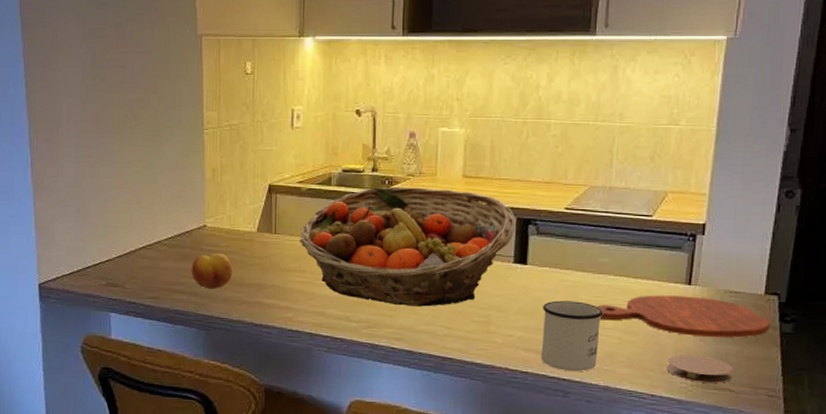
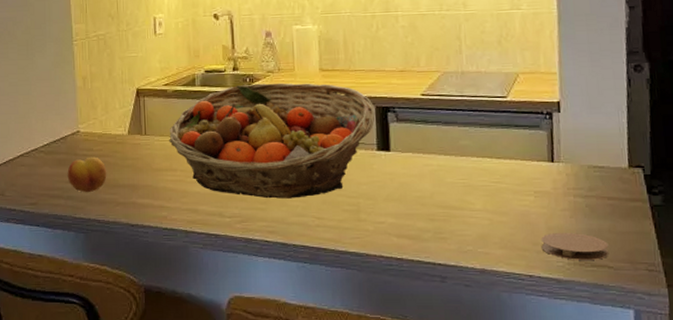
mug: present [541,300,604,372] -> none [409,184,471,255]
cutting board: present [597,295,770,338] -> none [464,173,639,213]

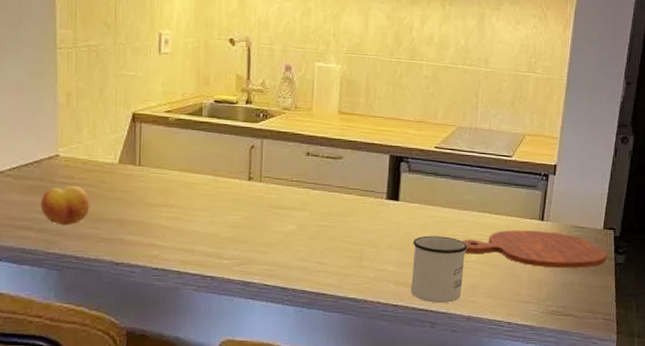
fruit basket: present [169,83,376,199] -> none [167,119,389,243]
mug: none [409,184,471,255] -> present [410,235,468,303]
cutting board: none [464,173,639,213] -> present [462,230,607,268]
coaster: present [540,232,609,260] -> none [522,284,577,310]

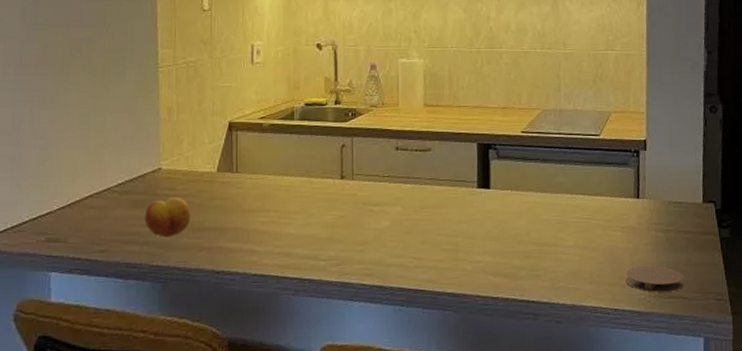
mug: present [410,235,468,303] -> none [507,222,564,293]
cutting board: present [462,230,607,268] -> none [558,209,711,248]
coaster: none [522,284,577,310] -> present [625,265,684,292]

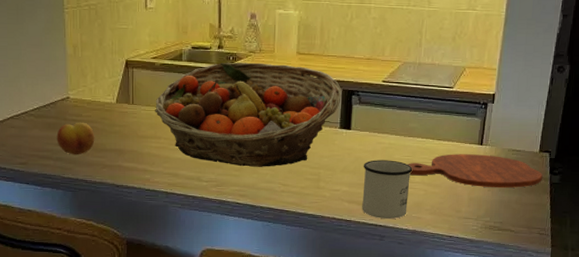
fruit basket: none [263,118,477,240] -> present [155,62,342,167]
mug: none [507,222,564,293] -> present [362,160,413,219]
cutting board: none [558,209,711,248] -> present [408,154,543,188]
coaster: present [625,265,684,292] -> none [462,202,514,225]

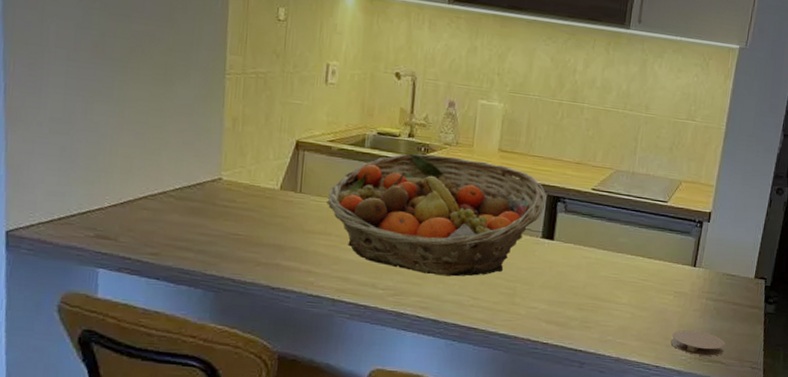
fruit: present [56,122,95,155] -> none [200,208,250,249]
mug: present [362,160,413,219] -> none [561,276,620,344]
cutting board: present [408,154,543,188] -> none [614,274,757,316]
coaster: none [462,202,514,225] -> present [670,329,726,356]

